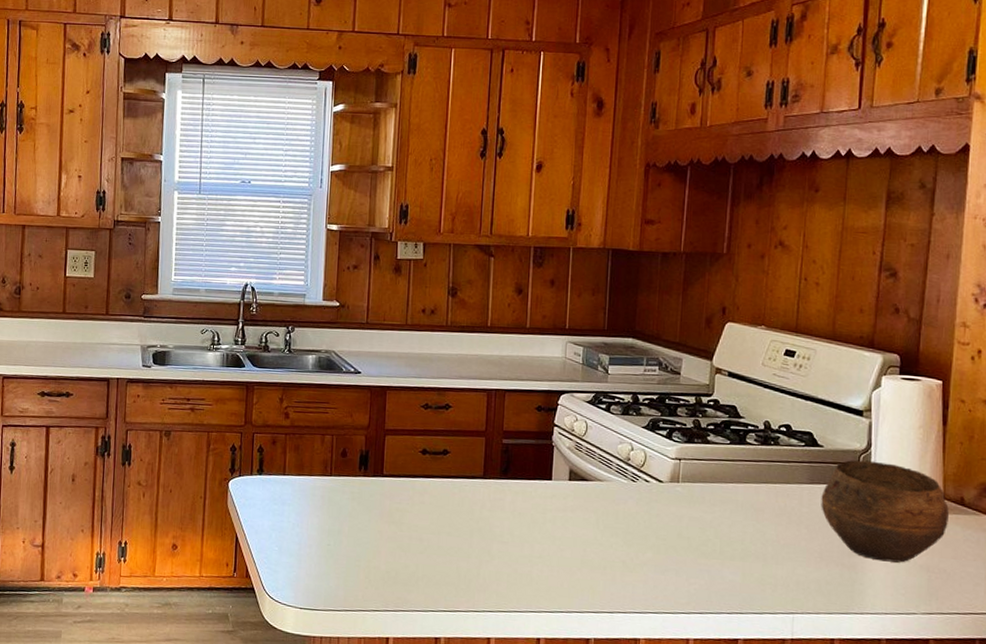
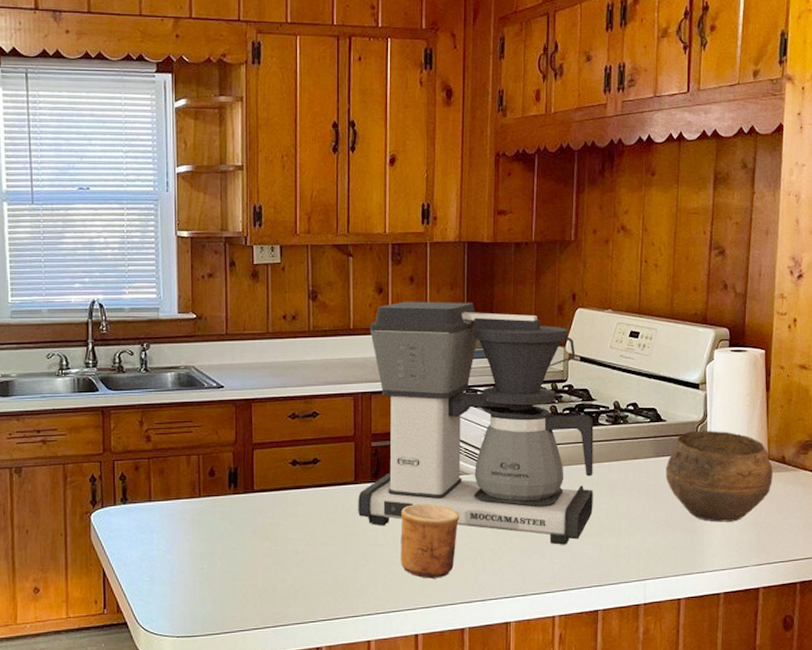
coffee maker: none [485,303,741,565] -> present [358,301,594,545]
cup: none [526,505,591,584] -> present [401,504,460,579]

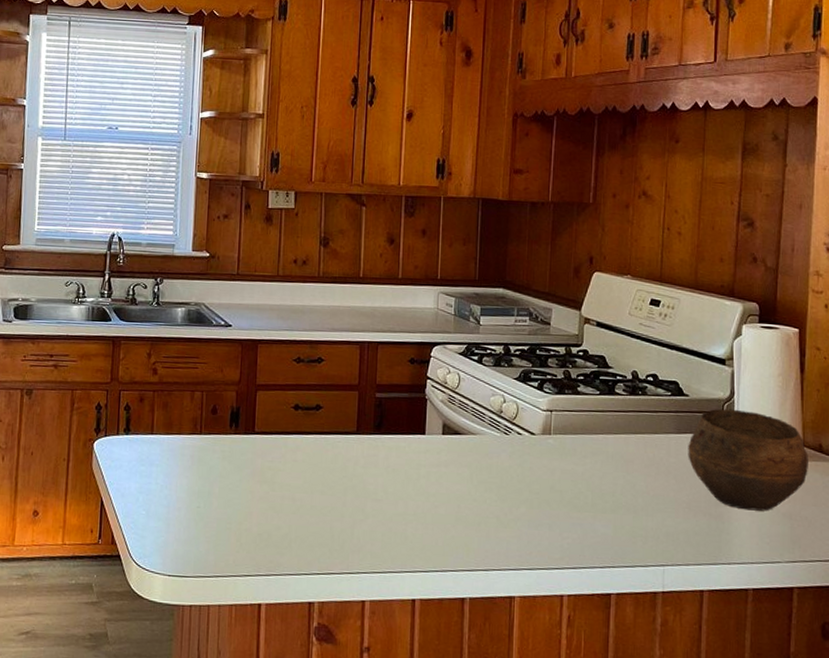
coffee maker: present [358,301,594,545] -> none [359,253,610,519]
cup: present [401,504,460,579] -> none [400,461,464,542]

